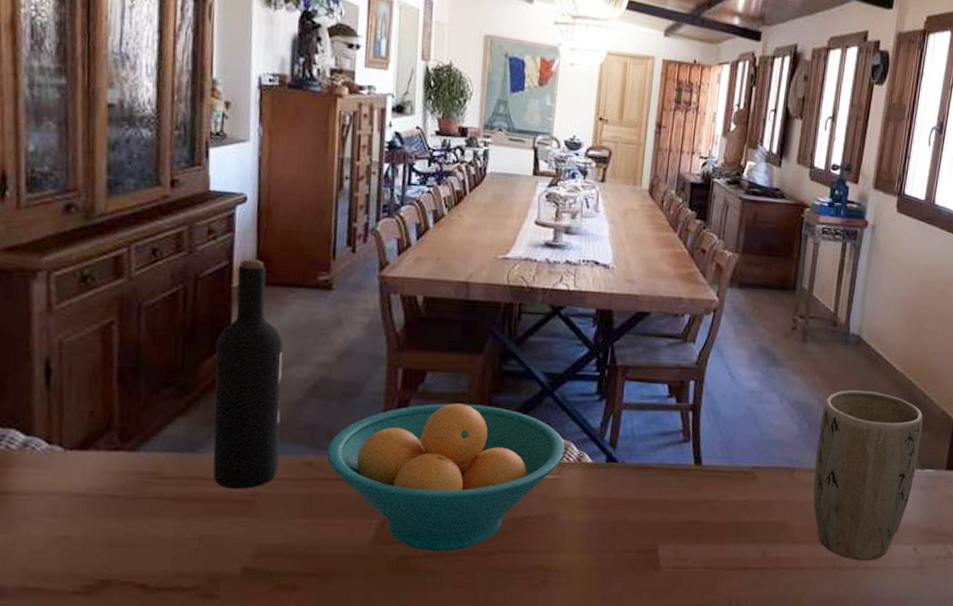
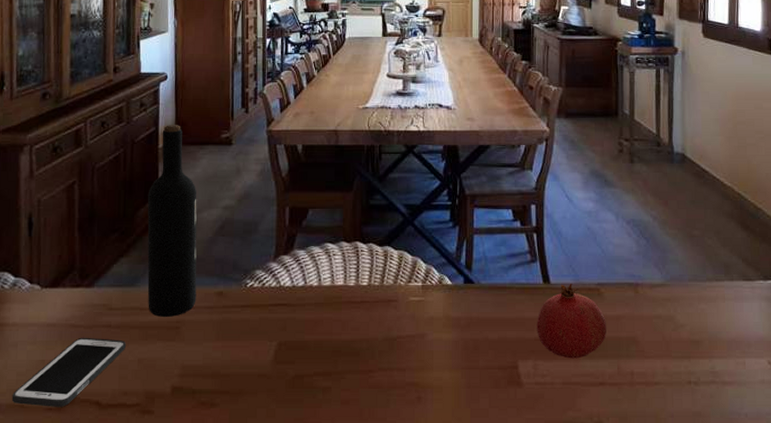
cell phone: none [22,510,182,590] -> present [11,337,126,407]
fruit bowl: present [327,403,566,551] -> none [233,236,428,369]
fruit: none [681,465,757,543] -> present [536,283,606,359]
plant pot: present [813,390,923,561] -> none [656,206,759,375]

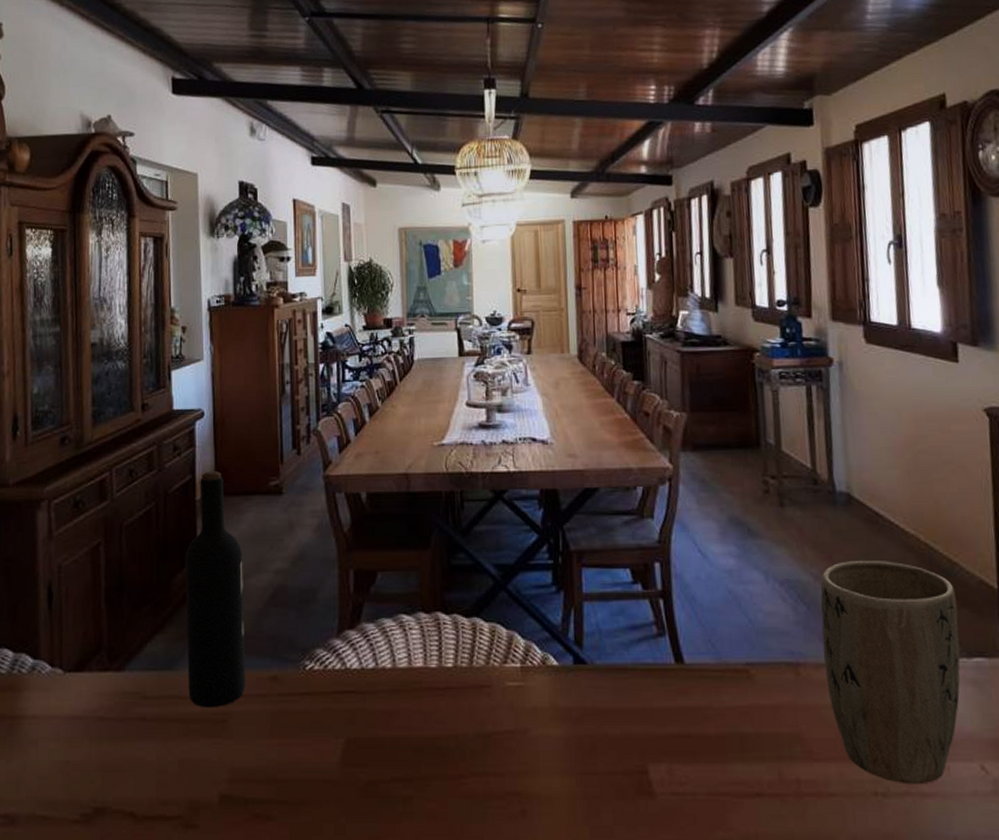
cell phone: present [11,337,126,407] -> none [32,732,163,819]
fruit: present [536,283,606,359] -> none [669,662,761,761]
plant pot: none [656,206,759,375] -> present [820,561,961,785]

